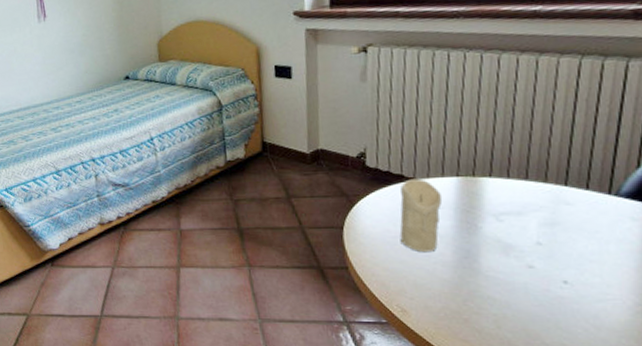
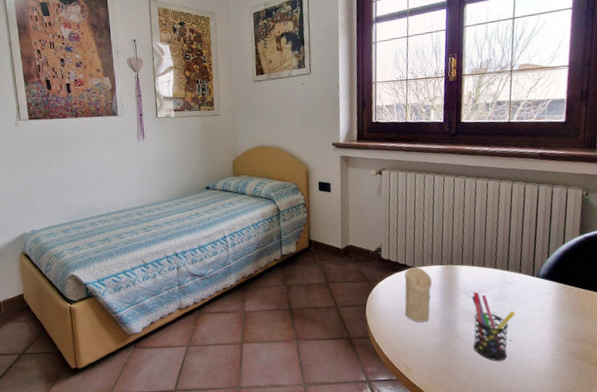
pen holder: none [503,213,577,310] -> present [471,291,516,362]

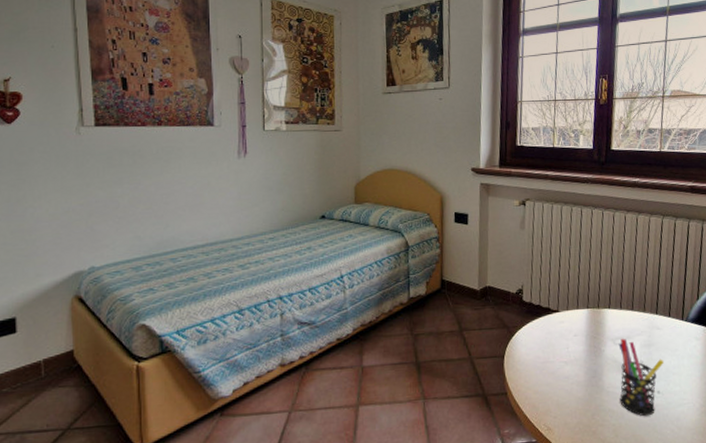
candle: present [404,267,432,323] -> none [547,311,578,375]

